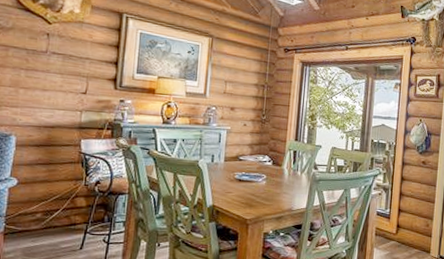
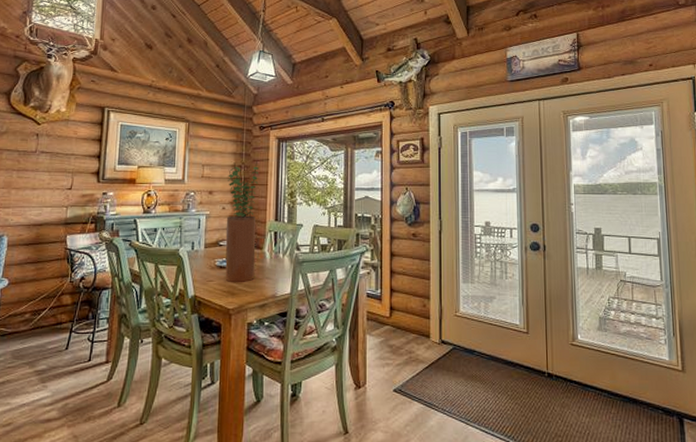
vase: none [244,81,281,196] -> present [225,160,258,282]

